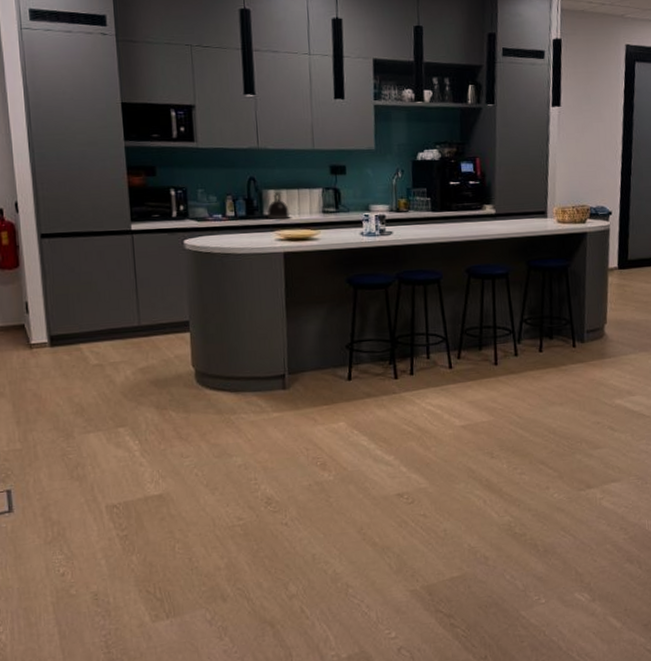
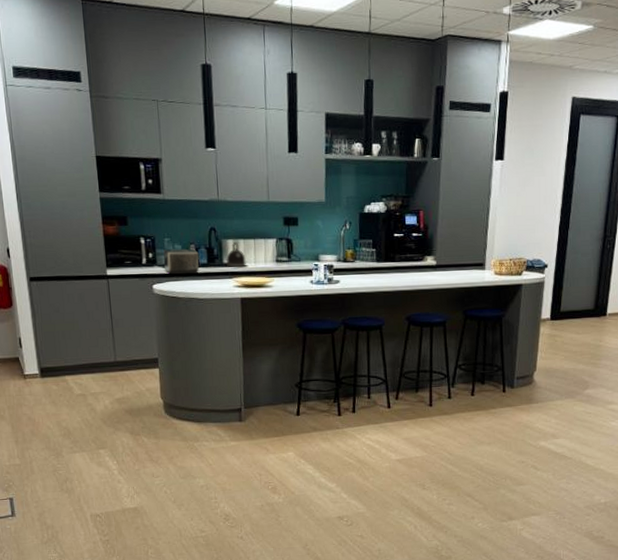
toaster: none [196,200,237,229] -> present [163,248,199,275]

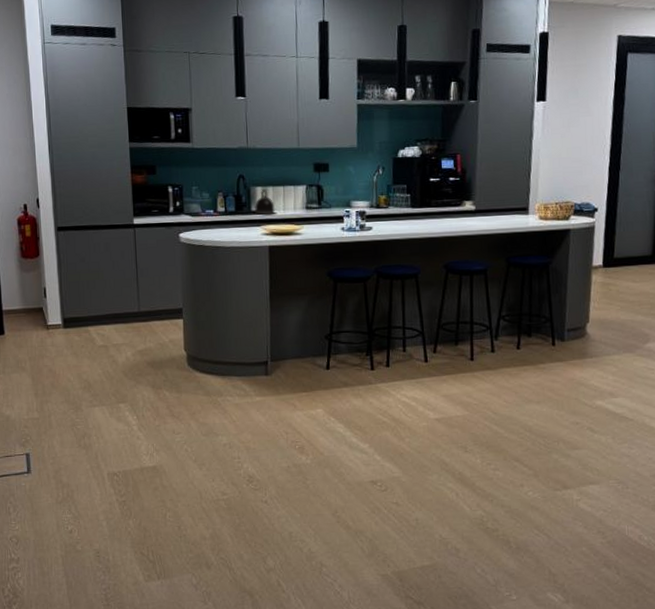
toaster: present [163,248,199,275] -> none [191,196,227,223]

